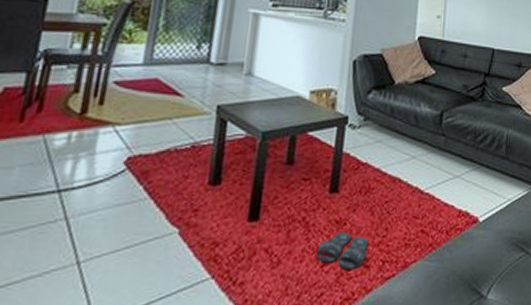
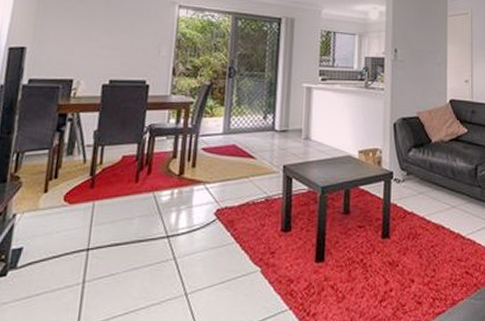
slippers: present [316,233,369,270] -> none [374,273,420,306]

